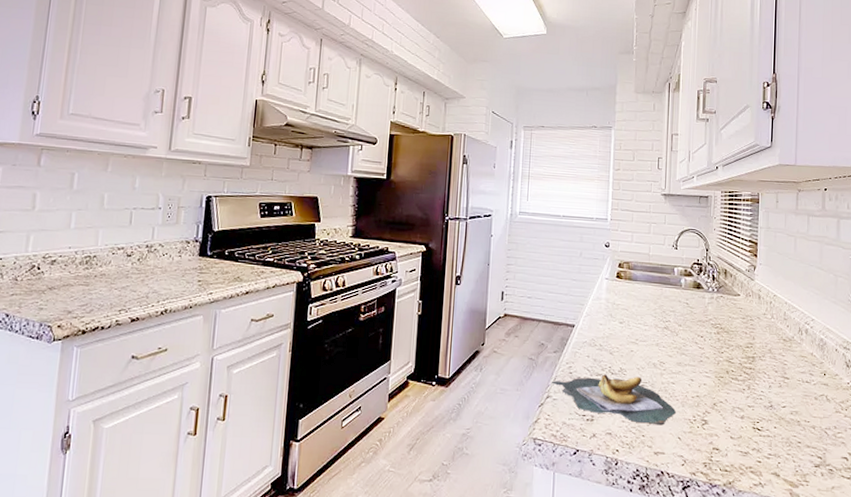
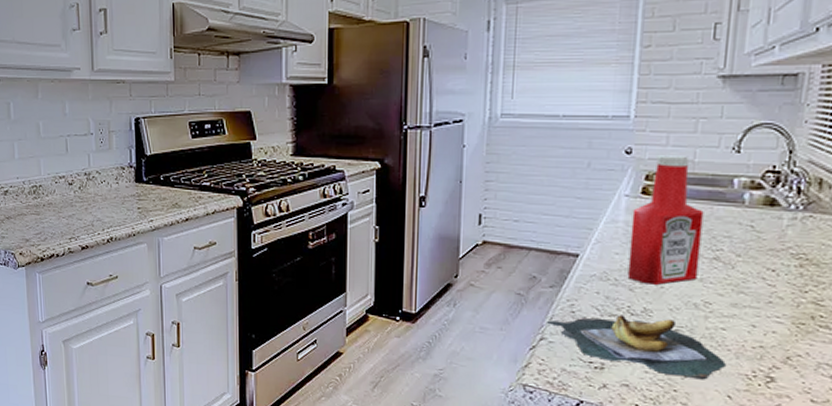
ketchup bottle: none [608,249,657,349] -> present [627,155,704,285]

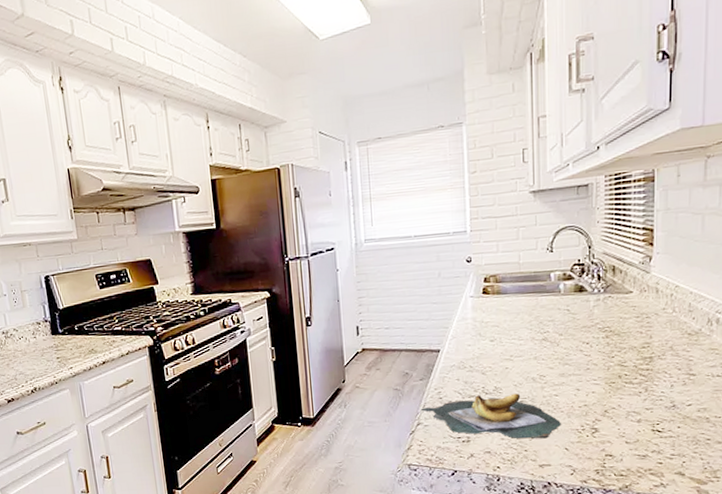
ketchup bottle: present [627,155,704,285] -> none [477,259,532,367]

